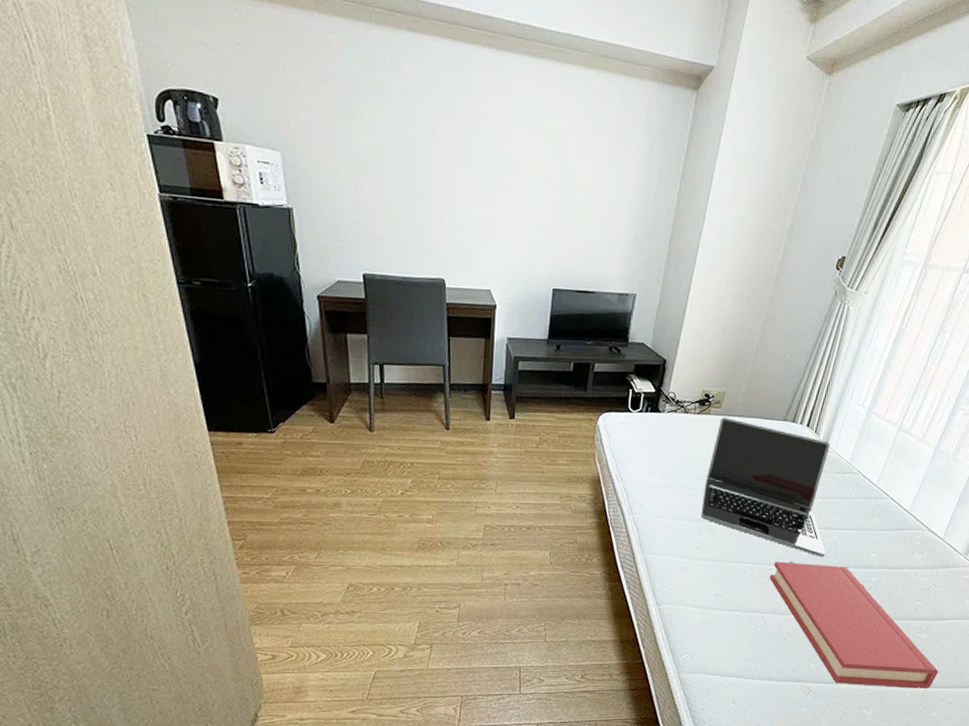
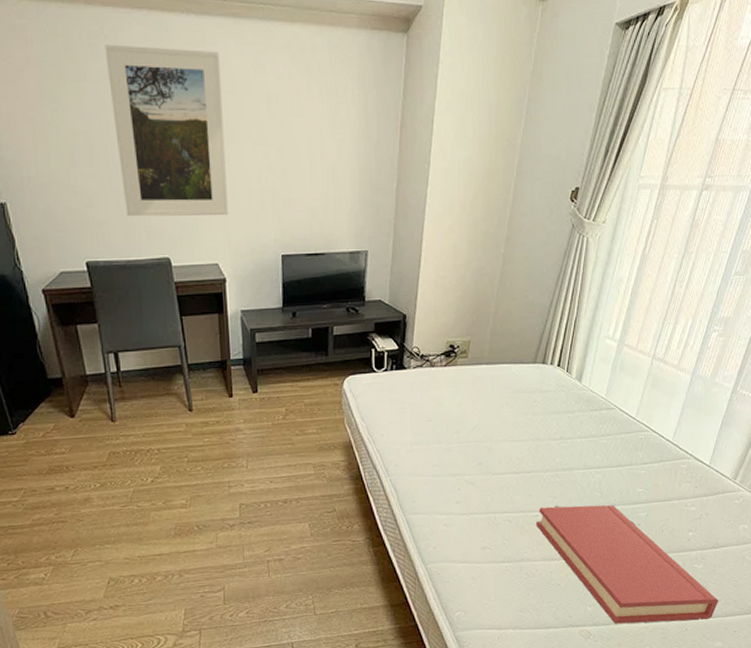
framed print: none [405,67,515,245] -> present [104,44,228,217]
laptop: present [701,417,830,558] -> none [459,366,591,498]

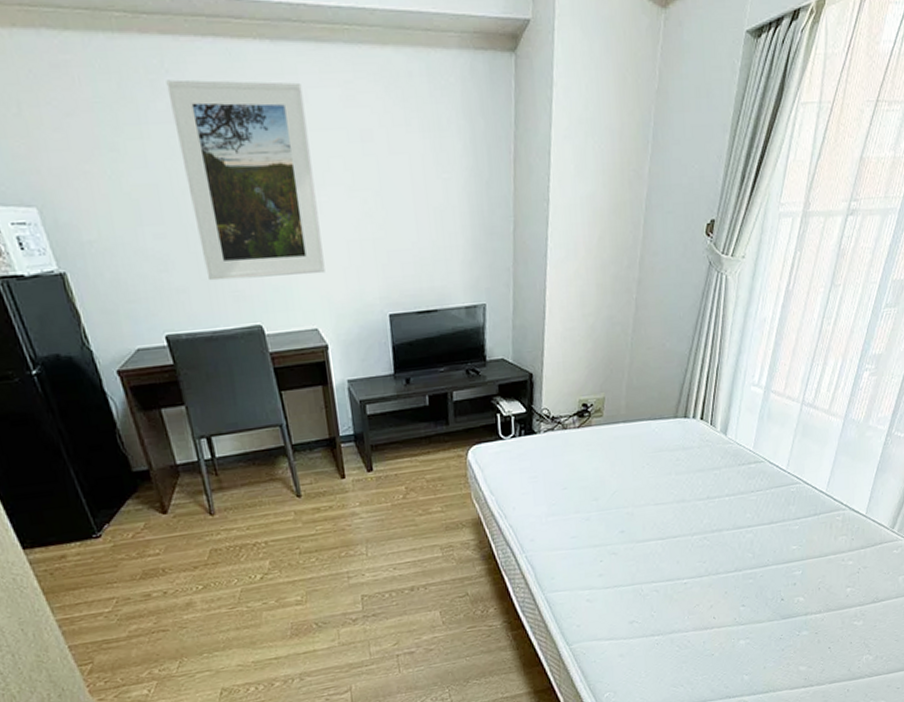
hardback book: present [535,504,719,624] -> none [685,565,881,692]

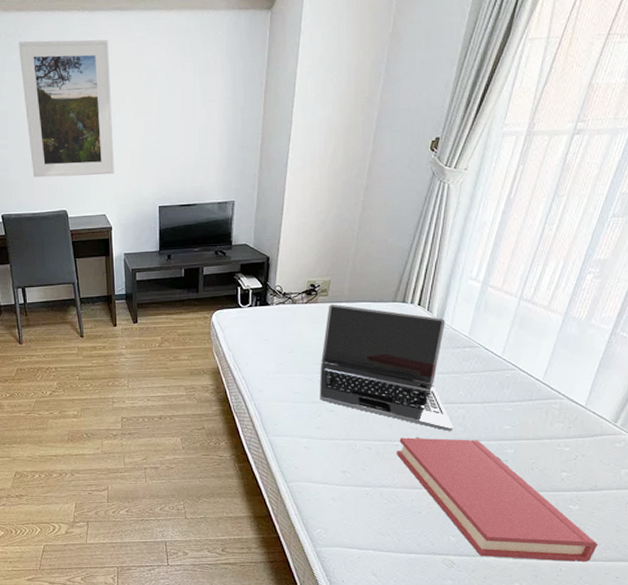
laptop: none [598,425,742,561] -> present [319,304,453,432]
hardback book: none [685,565,881,692] -> present [396,437,599,562]

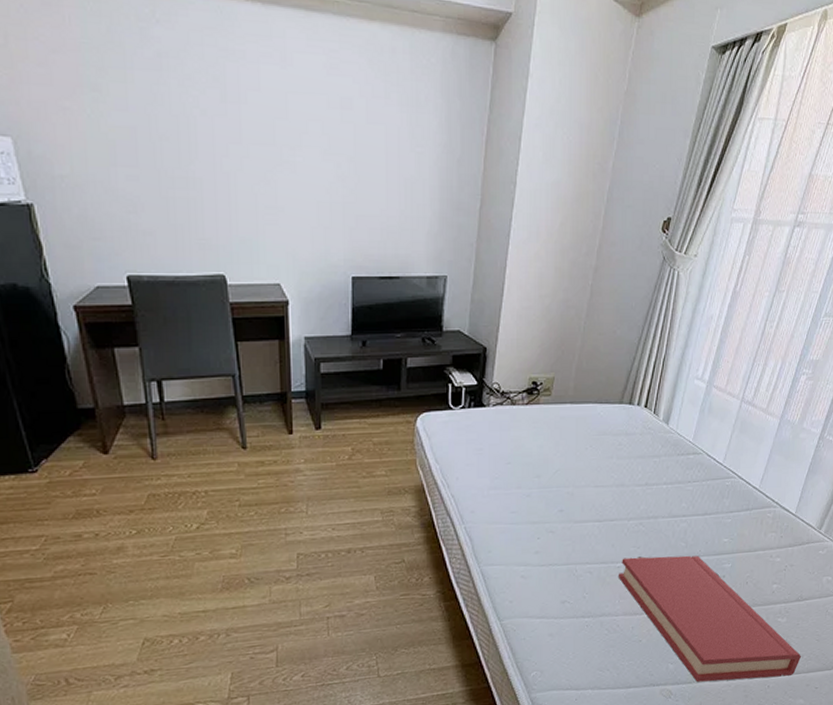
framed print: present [18,39,114,178] -> none [155,29,293,231]
laptop: present [319,304,453,432] -> none [539,405,675,549]

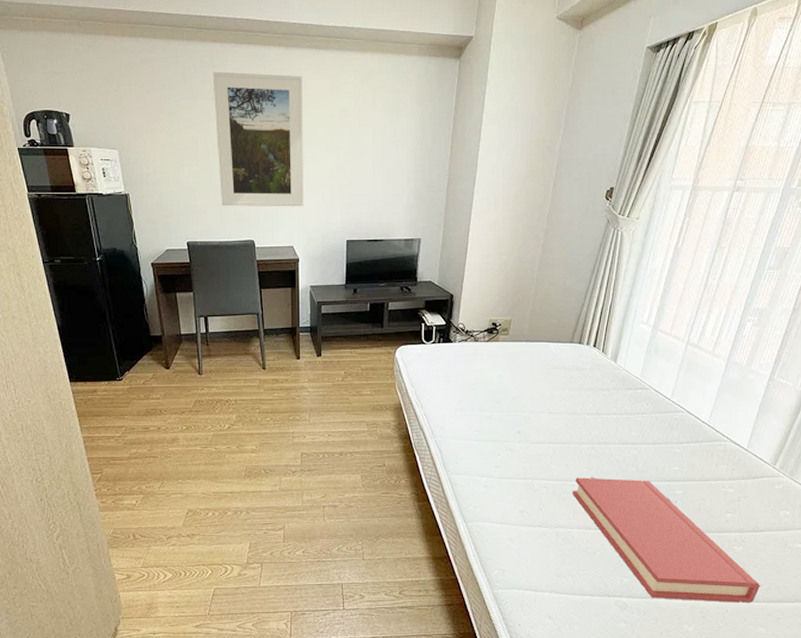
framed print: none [155,29,293,231] -> present [212,71,303,207]

